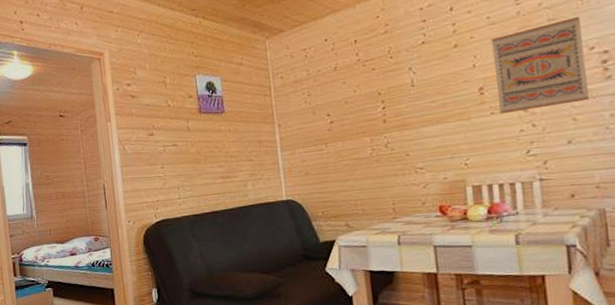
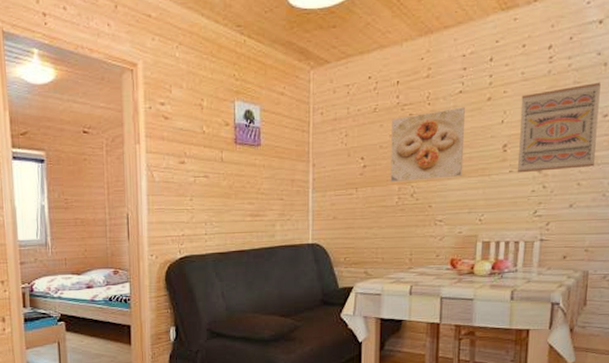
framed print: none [354,56,439,135] -> present [390,107,465,183]

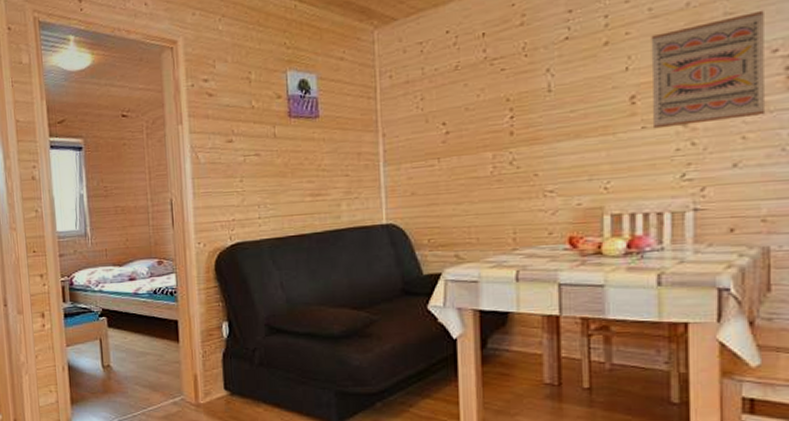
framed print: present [390,107,465,183] -> none [479,55,577,150]

